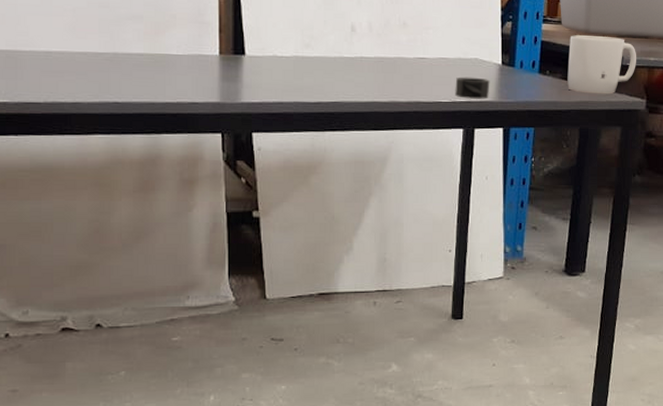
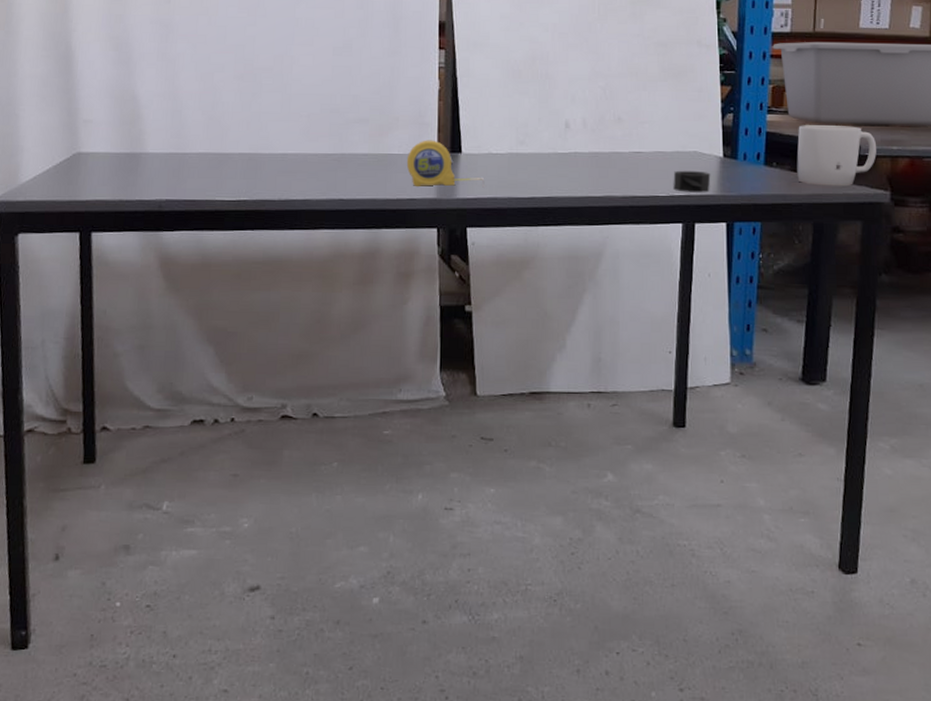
tape measure: none [186,40,270,92] -> present [406,140,485,188]

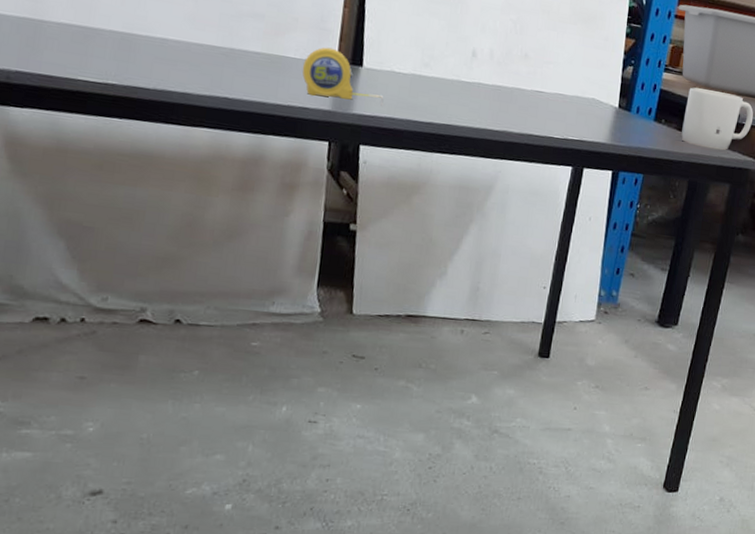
duct tape: present [673,170,711,193] -> none [568,114,605,141]

